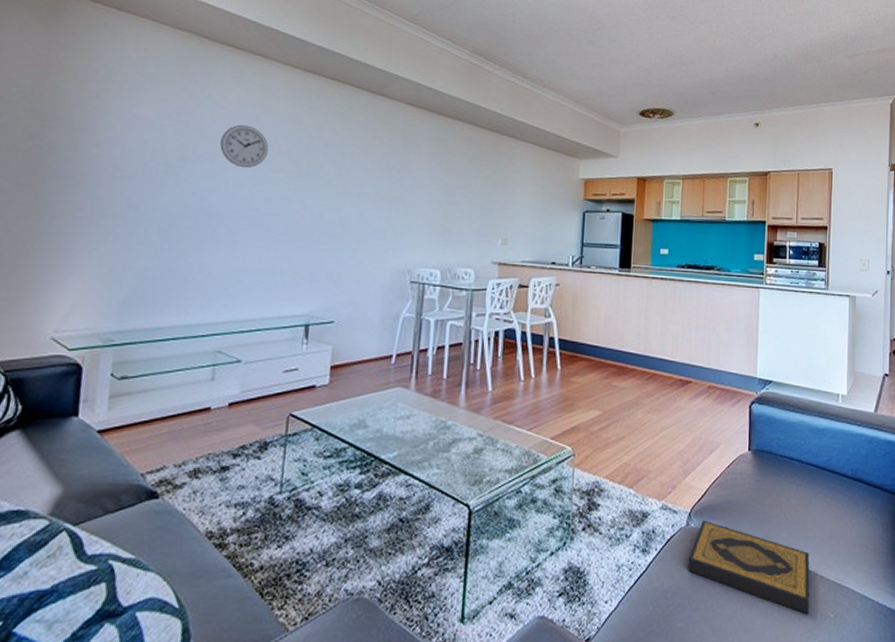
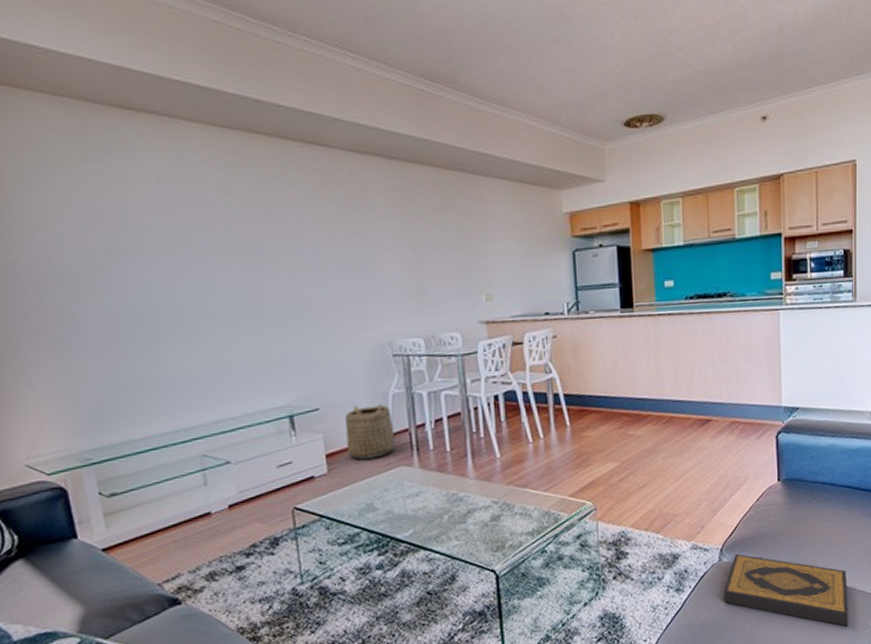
wall clock: present [220,124,269,169] -> none [146,203,204,254]
basket: none [352,322,399,376] -> present [345,404,396,460]

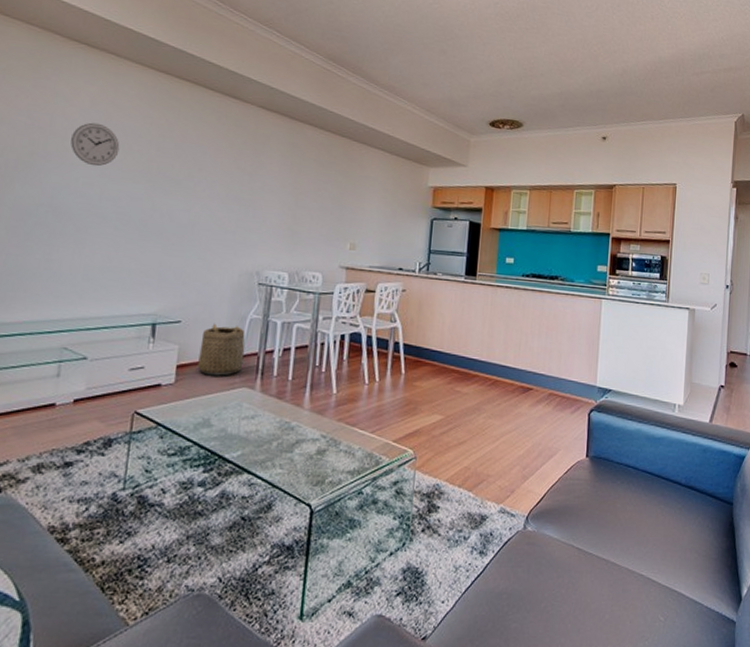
wall clock: none [146,203,204,254] -> present [71,122,120,167]
hardback book: present [723,553,848,626] -> none [523,524,642,617]

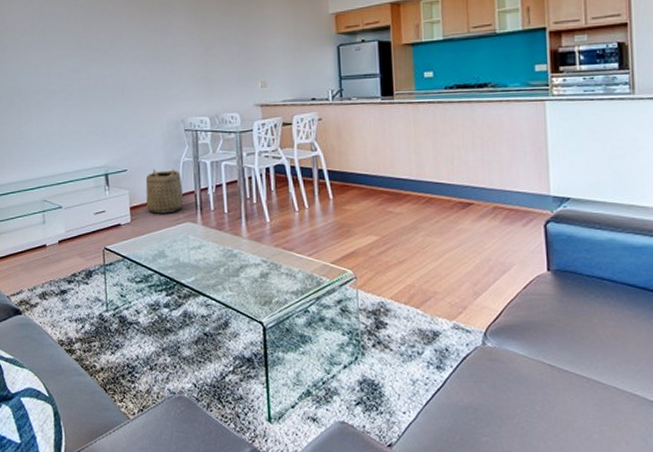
wall clock: present [71,122,120,167] -> none [19,13,55,50]

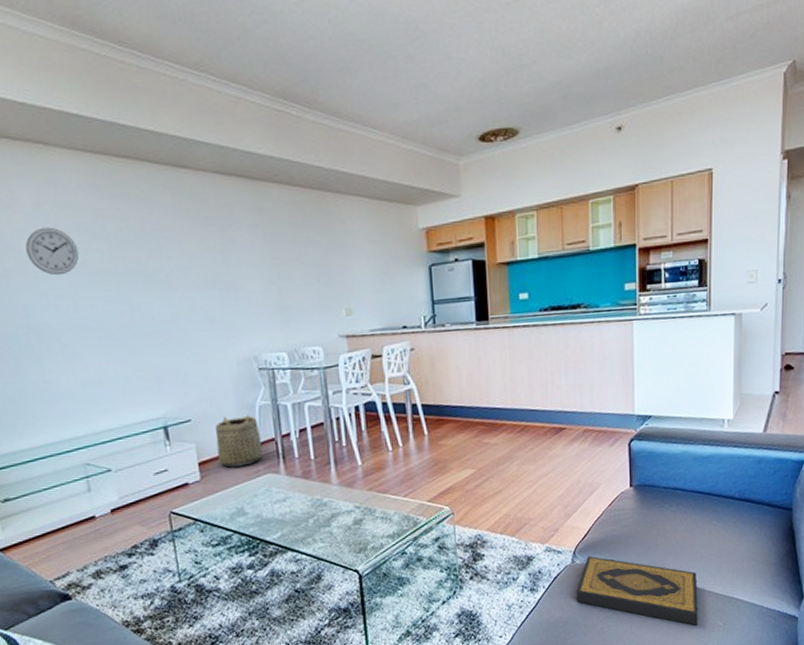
wall clock: none [19,13,55,50] -> present [25,227,80,276]
hardback book: none [488,340,638,438] -> present [576,556,698,625]

